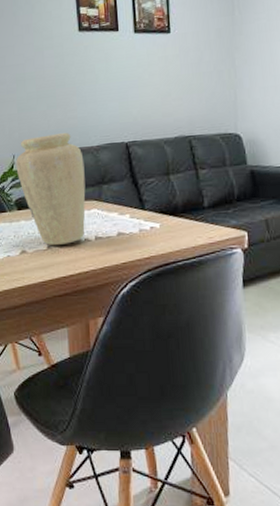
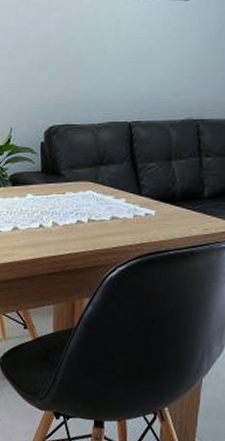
vase: present [16,132,86,245] -> none [13,106,83,224]

